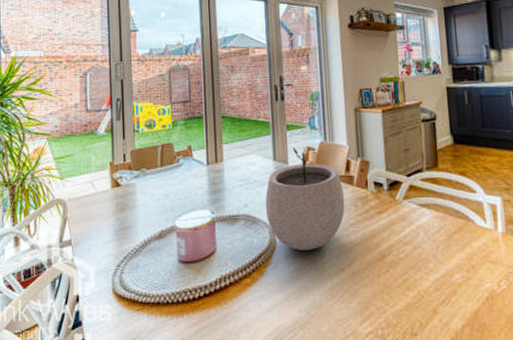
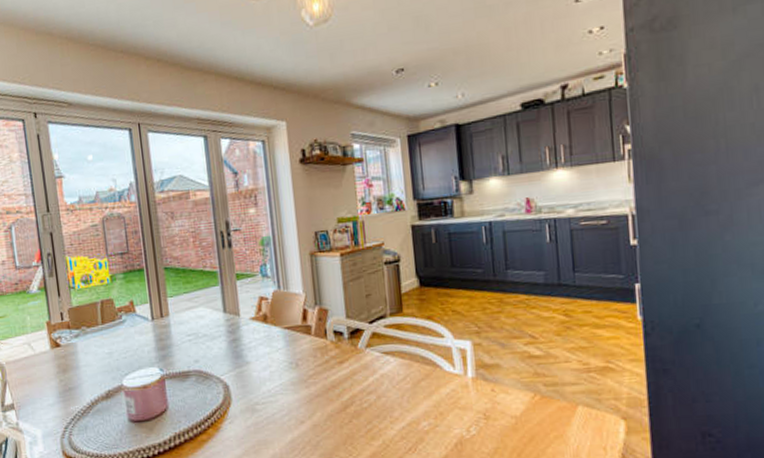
plant pot: present [265,147,345,251] -> none [217,298,303,406]

